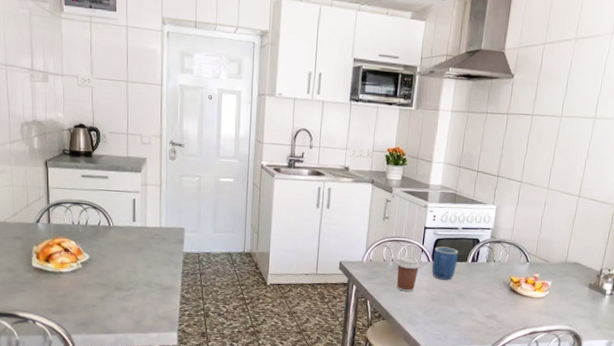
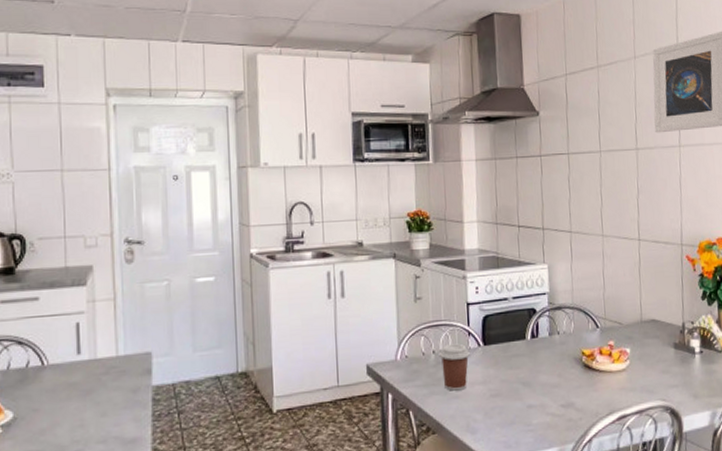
mug: present [431,246,458,280] -> none [483,324,514,368]

